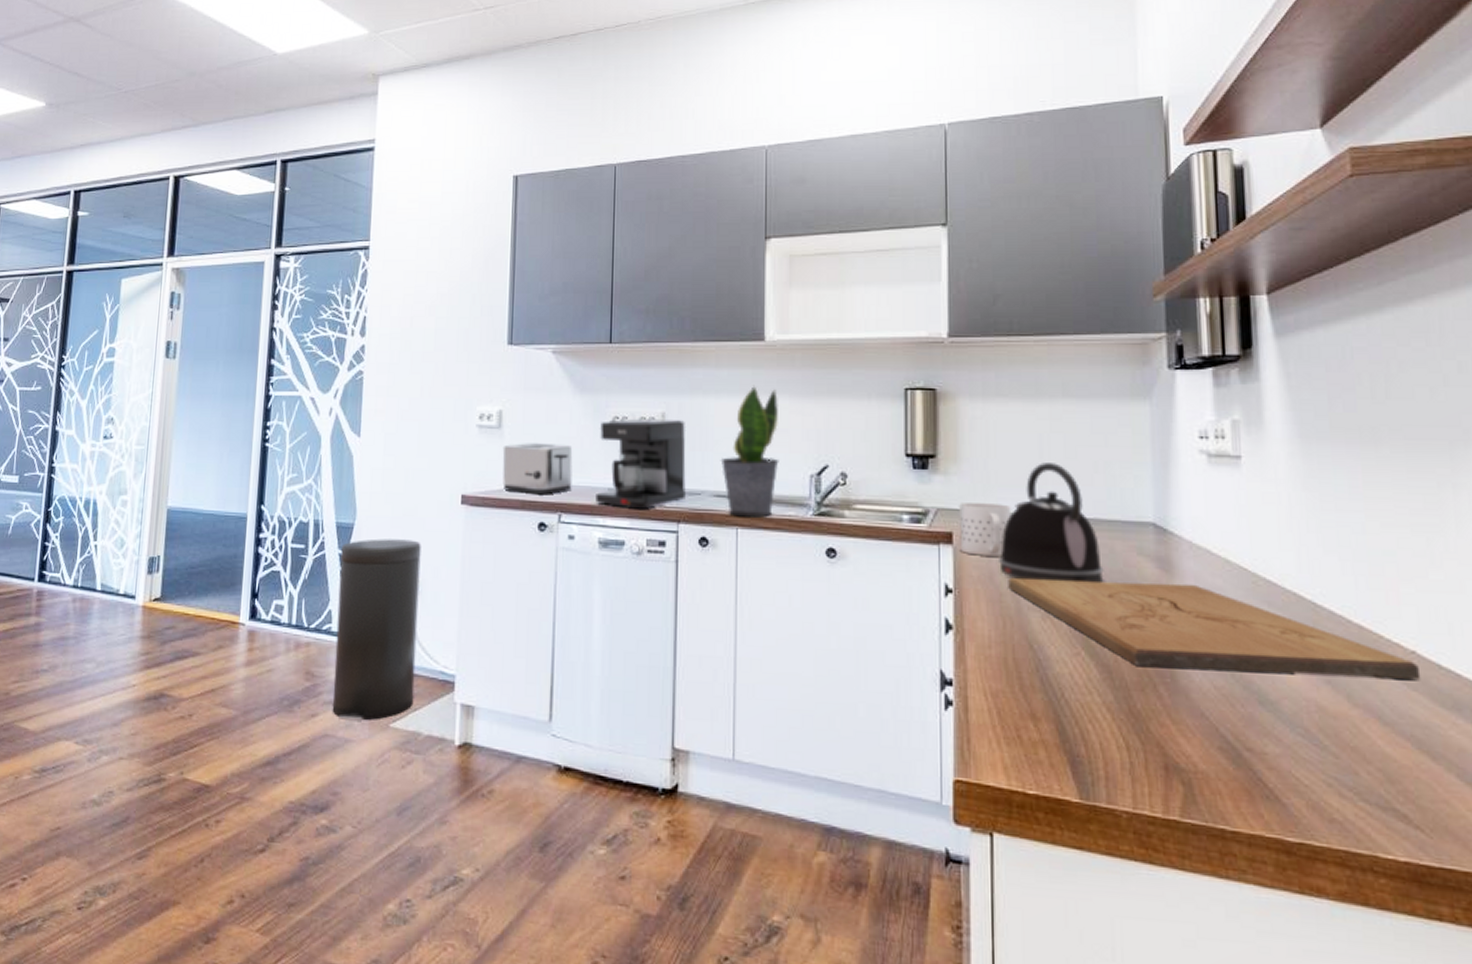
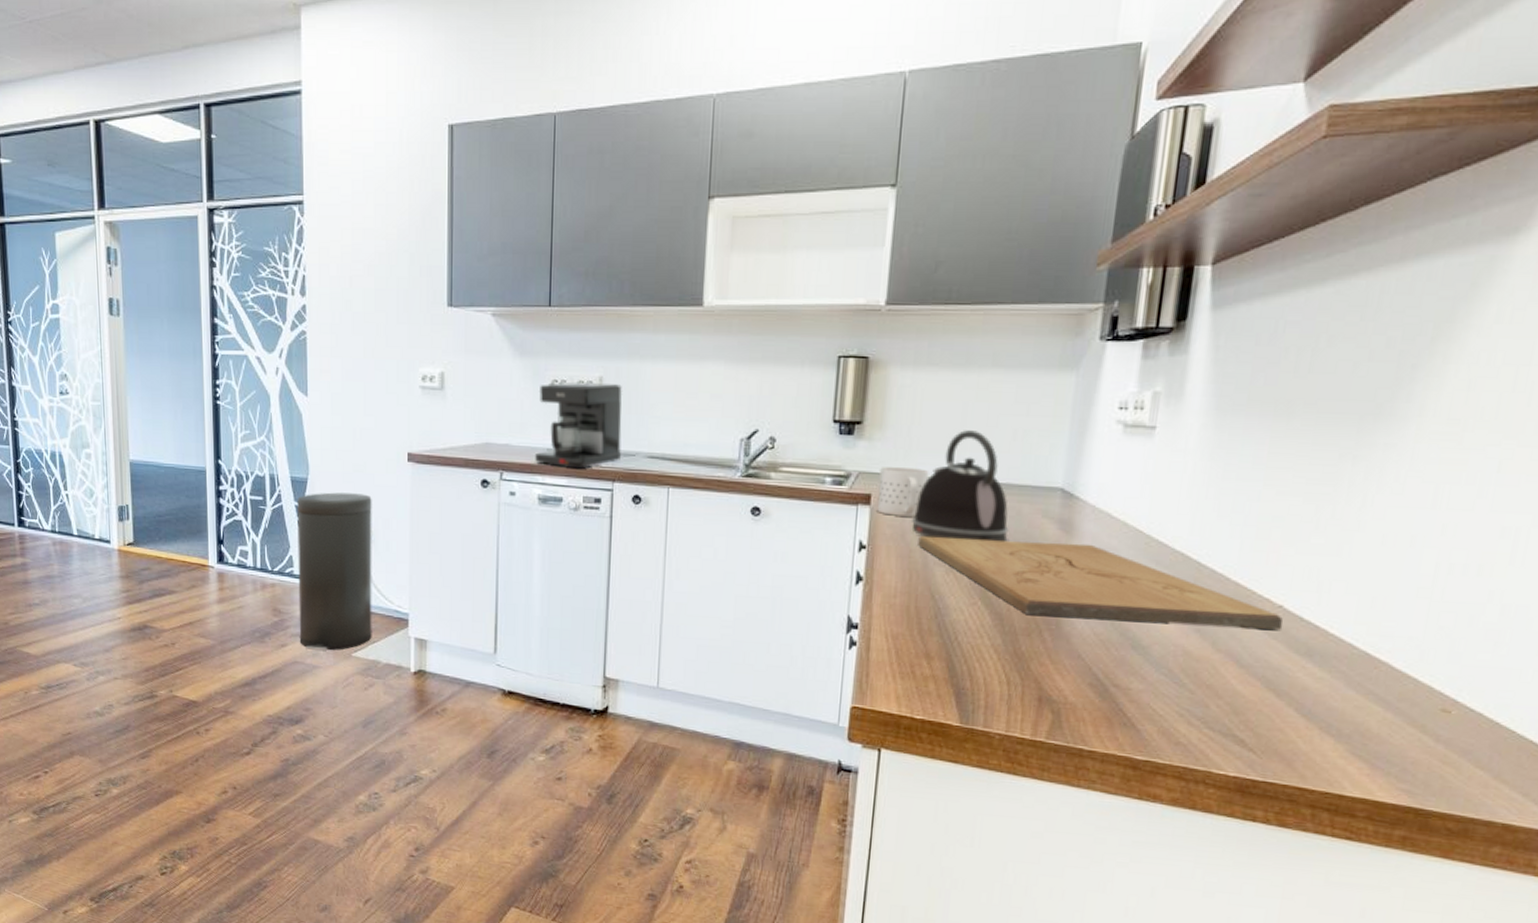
toaster: present [502,442,573,495] -> none [445,403,513,454]
potted plant: present [720,385,779,518] -> none [655,350,713,478]

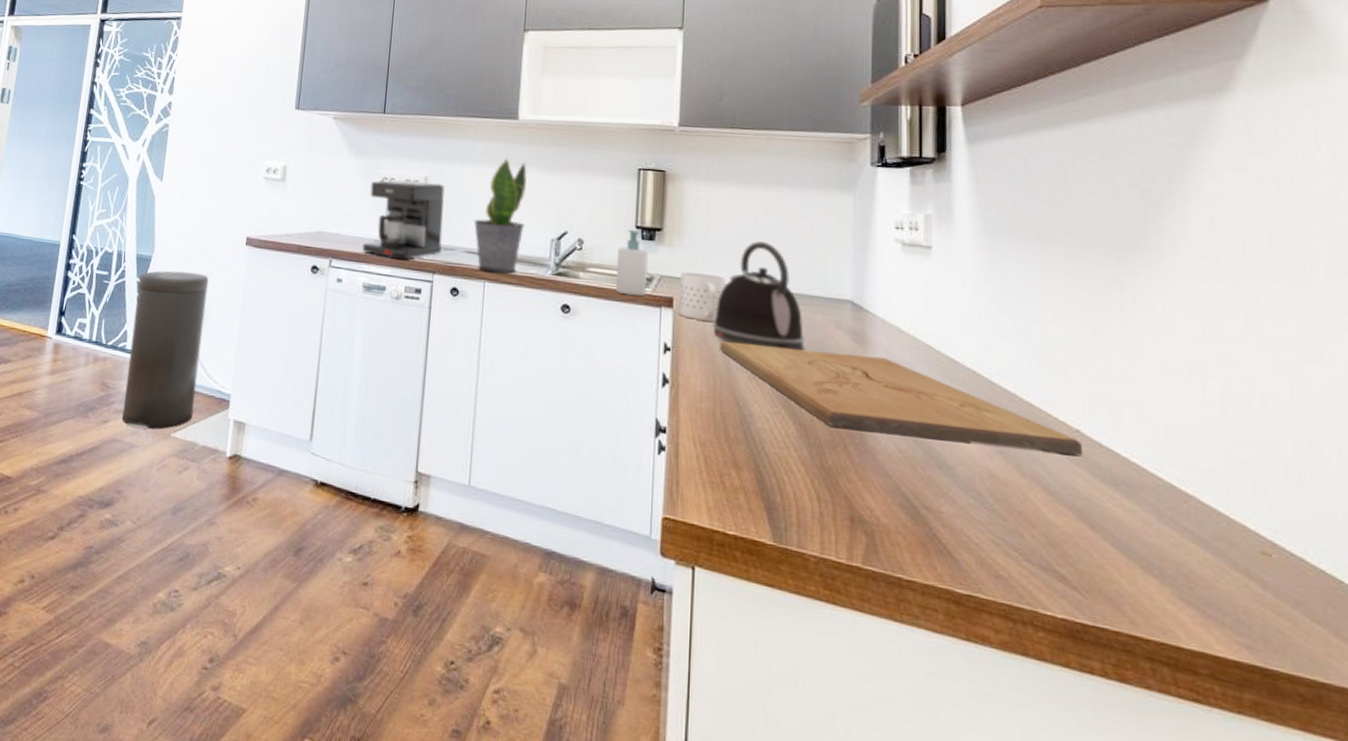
potted plant: none [655,350,713,478] -> present [473,157,527,274]
soap bottle: none [810,424,846,495] -> present [616,229,648,297]

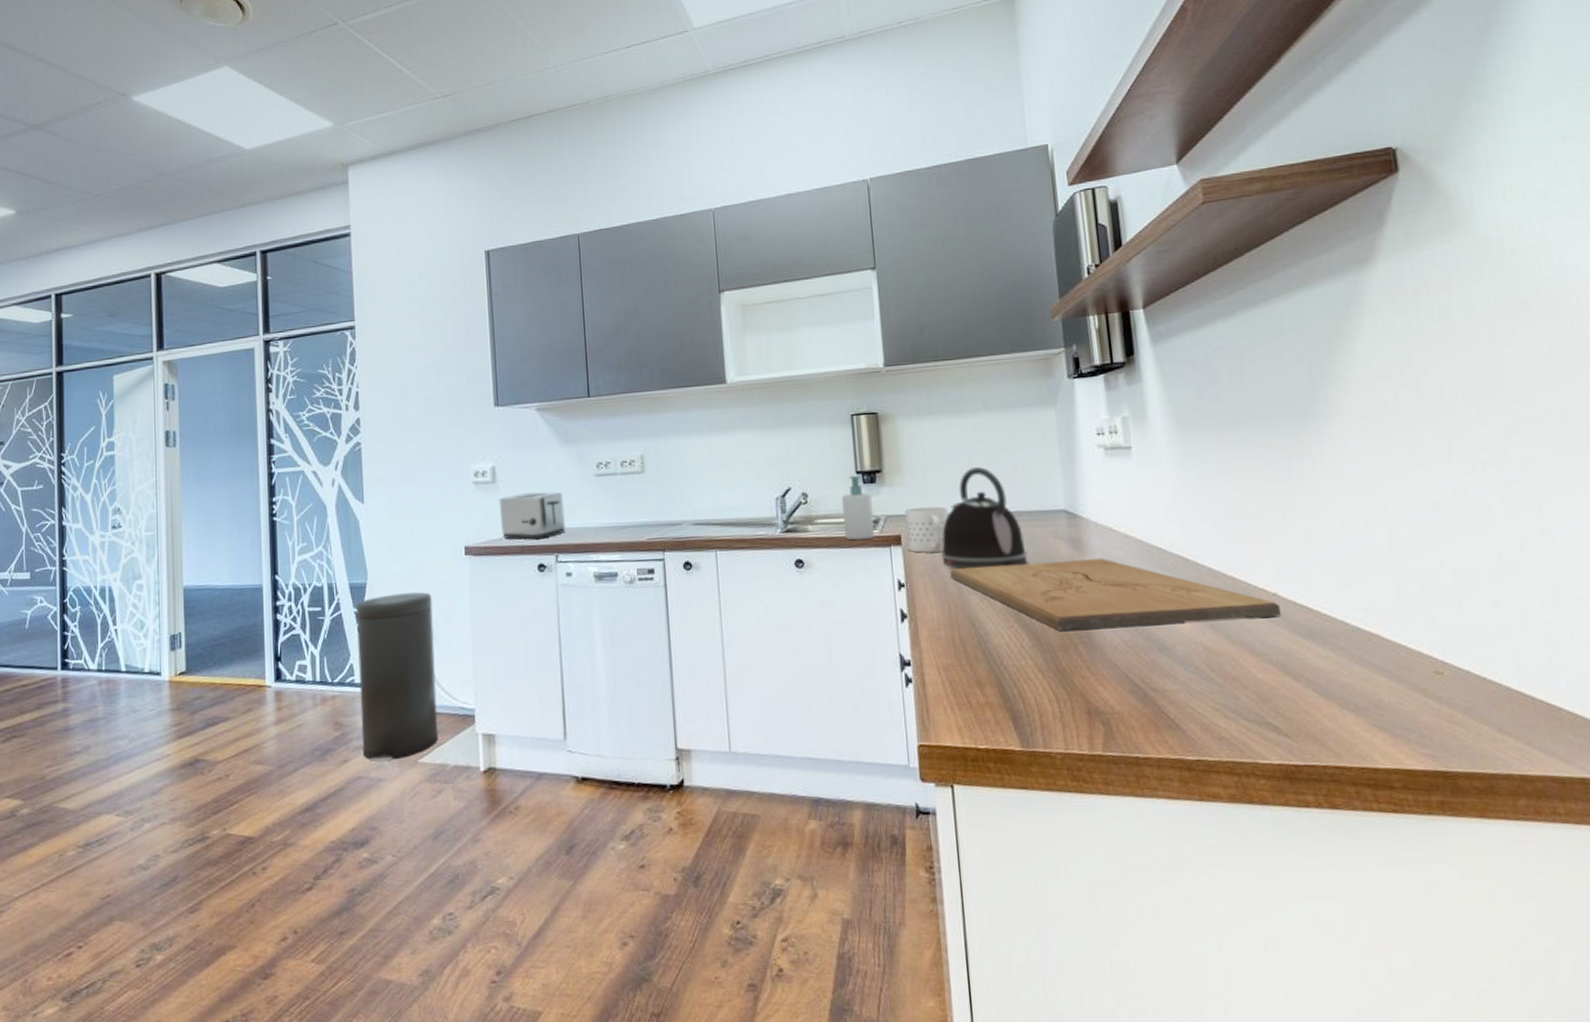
toaster: none [283,195,346,242] -> present [498,491,566,540]
coffee maker: present [362,180,446,260] -> none [585,460,668,543]
potted plant: present [473,157,527,274] -> none [696,423,748,541]

